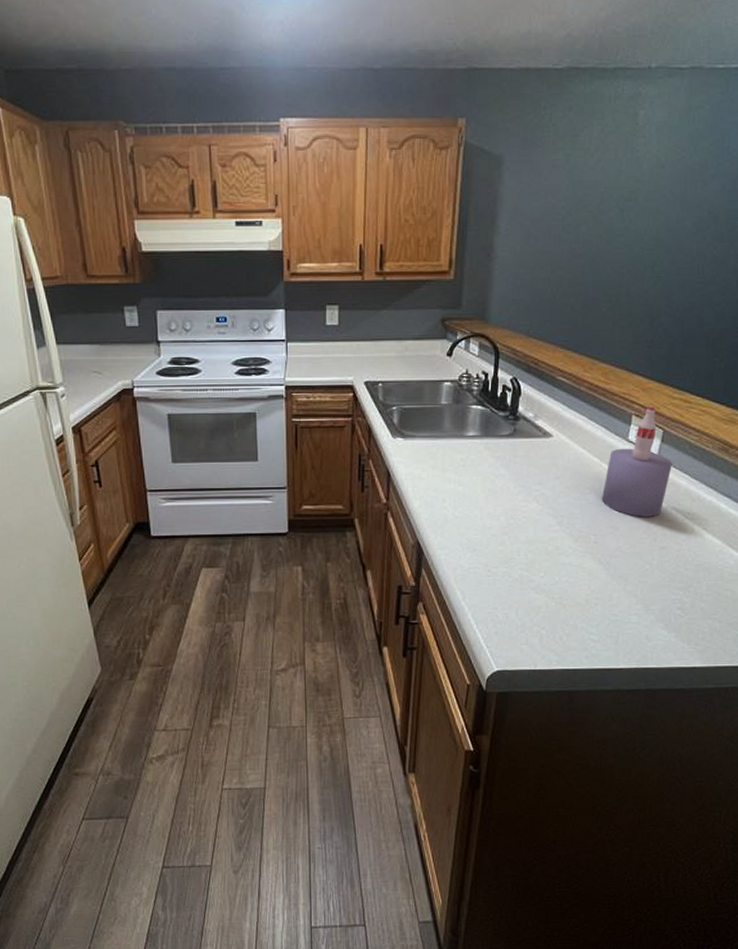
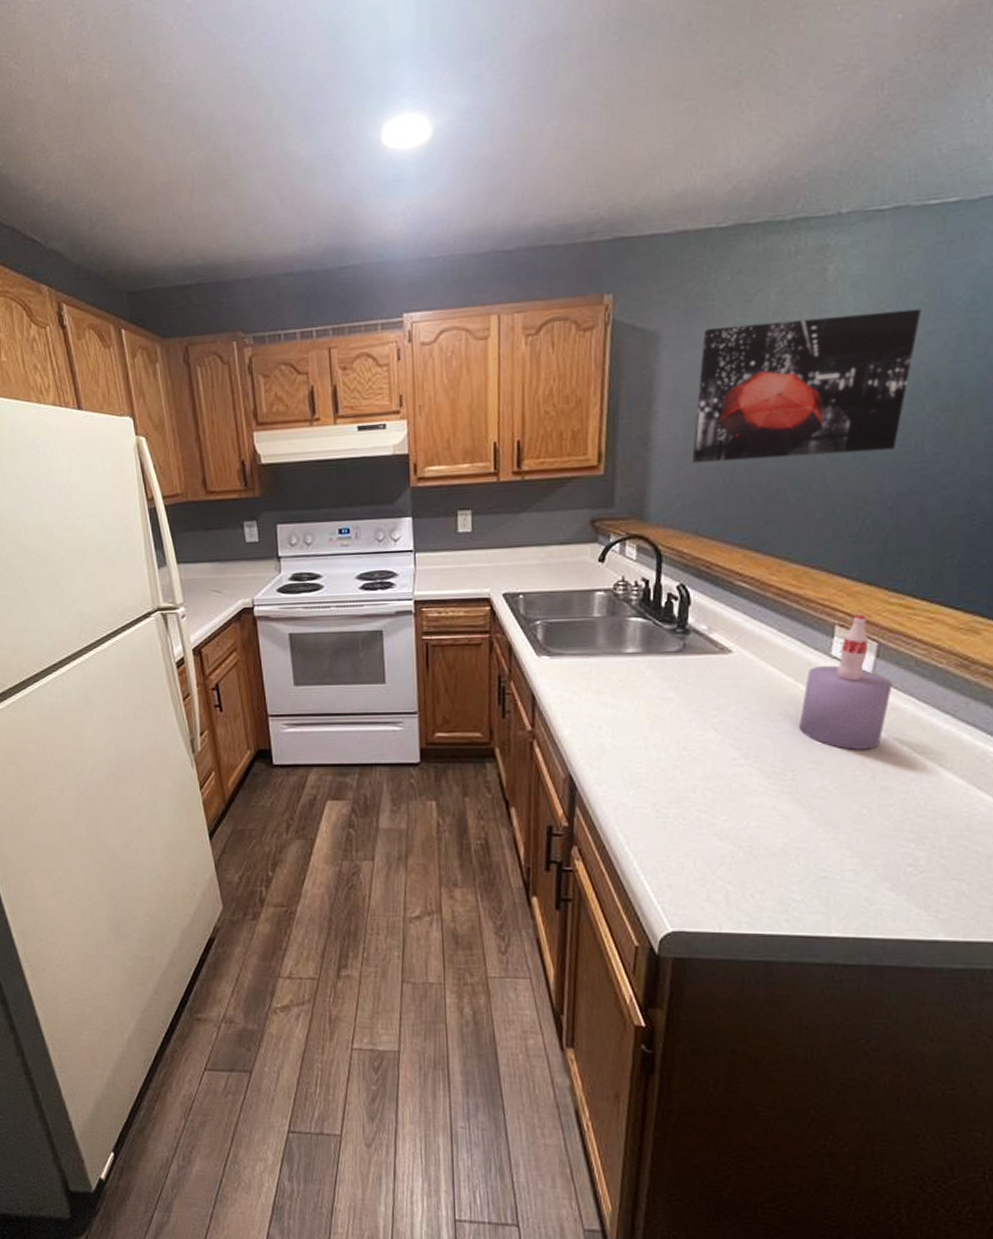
wall art: none [526,155,707,274] -> present [692,308,922,463]

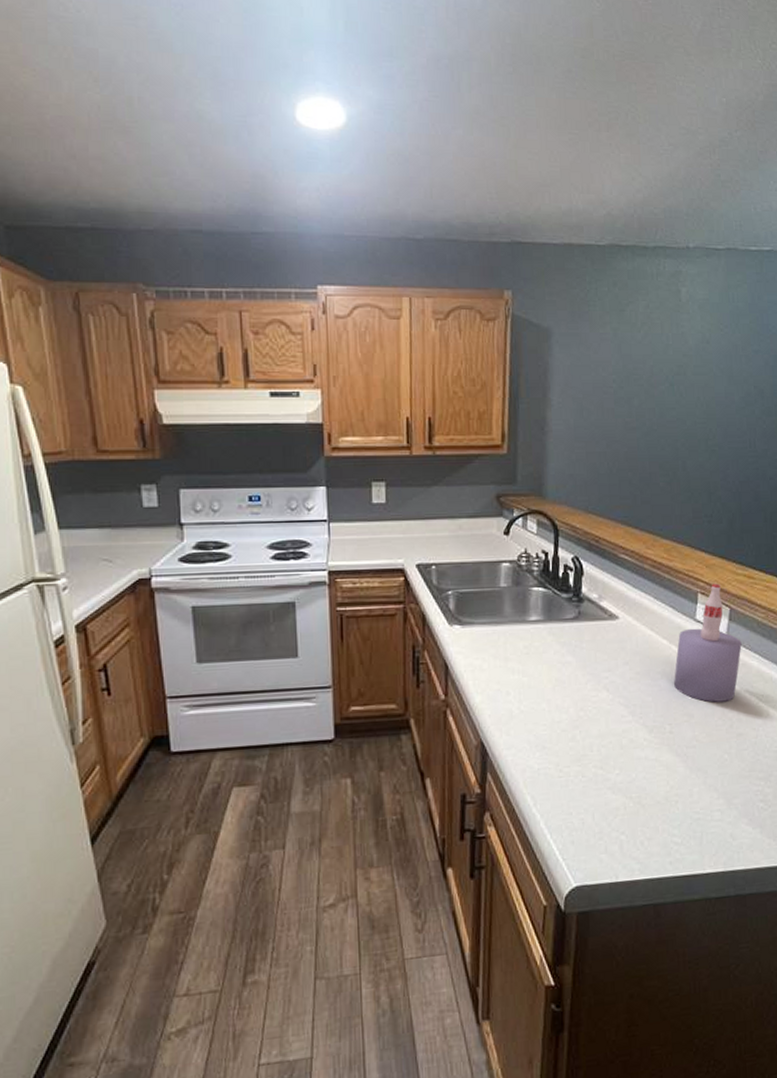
wall art: present [692,308,922,463] -> none [581,330,749,448]

